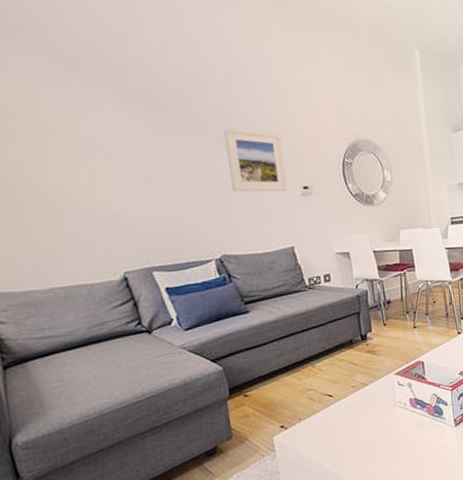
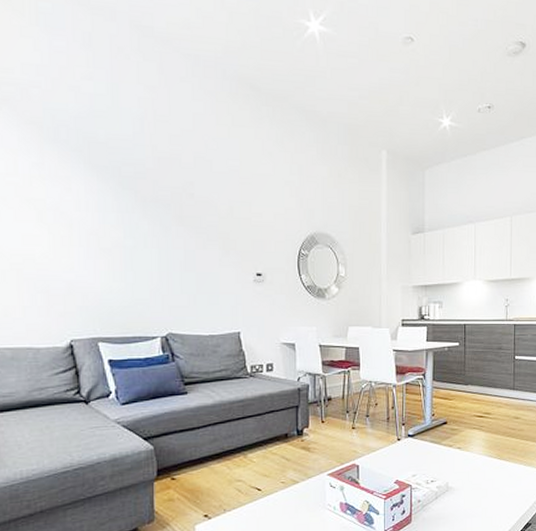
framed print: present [223,129,288,192] -> none [186,210,241,277]

